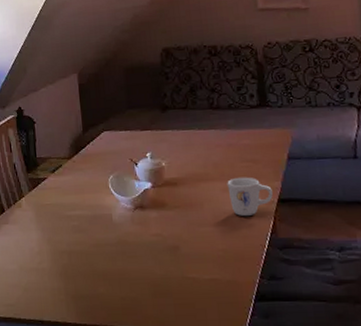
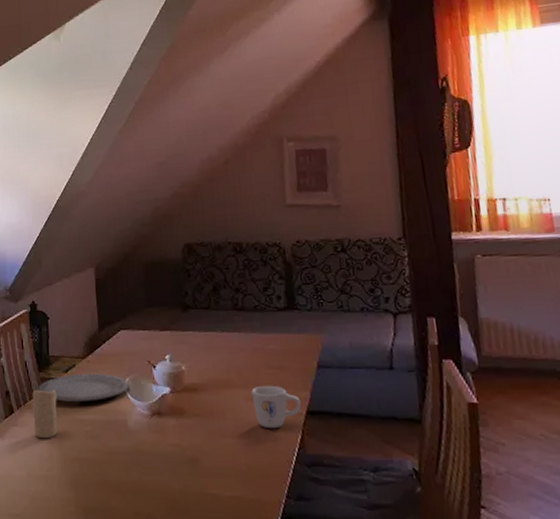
candle: none [21,188,47,235] -> present [32,389,57,439]
plate: none [26,172,113,200] -> present [37,373,129,402]

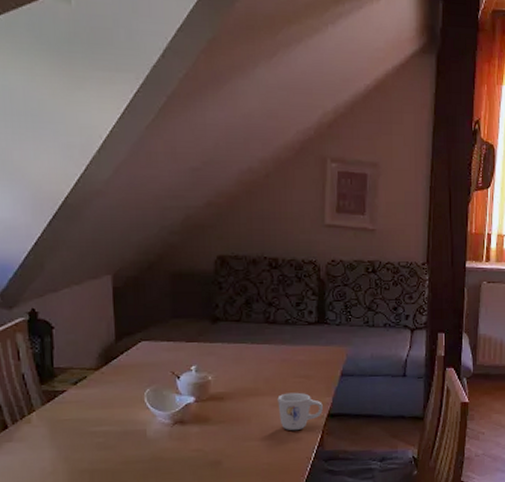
candle: present [32,389,57,439] -> none [31,402,63,453]
plate: present [37,373,129,402] -> none [38,385,149,415]

